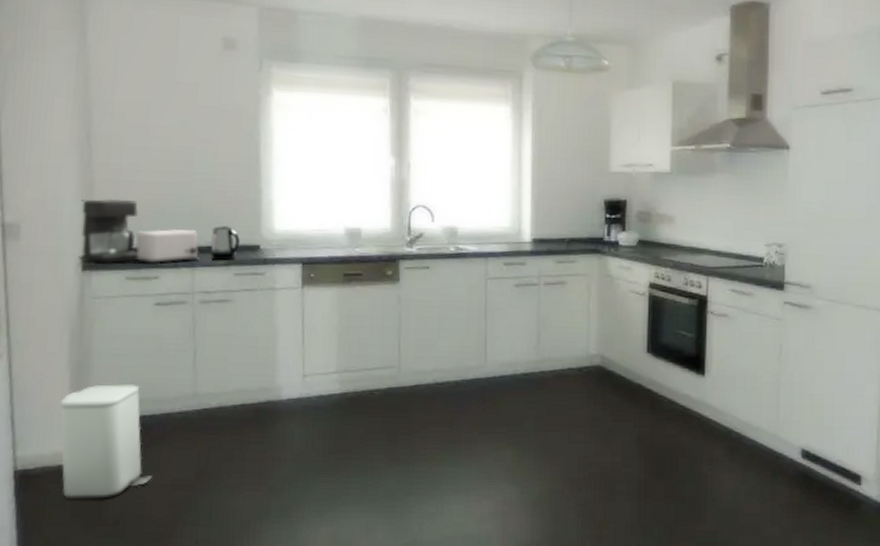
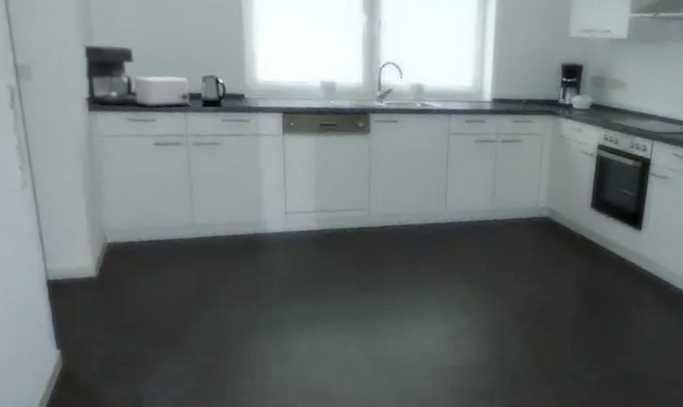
pedal bin: present [59,384,152,500] -> none [79,212,161,307]

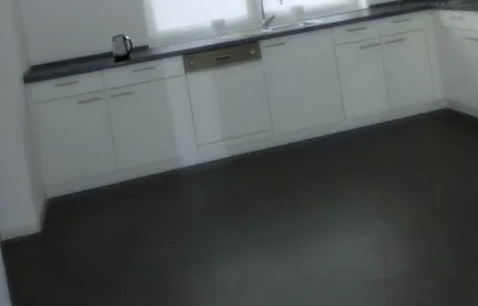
coffee maker: present [83,44,138,106] -> none [16,25,62,77]
toaster: present [134,75,191,108] -> none [57,40,104,72]

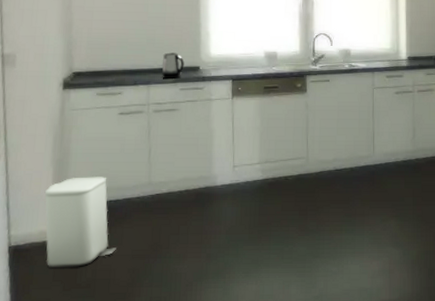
pedal bin: none [23,167,96,261] -> present [44,177,116,269]

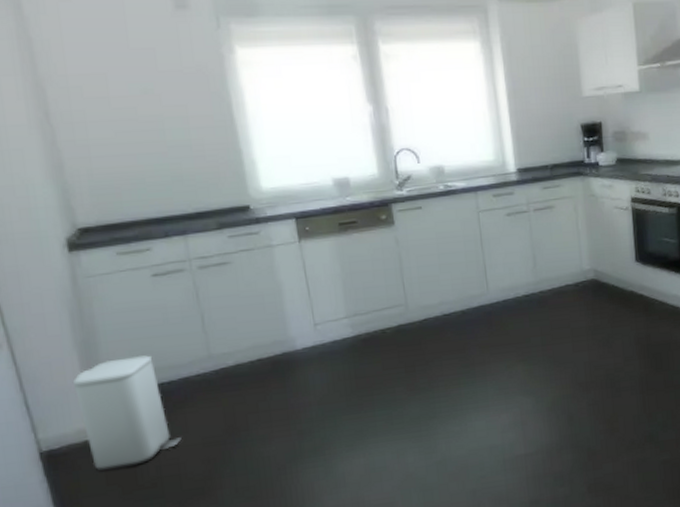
kettle: present [161,52,184,79] -> none [197,190,229,225]

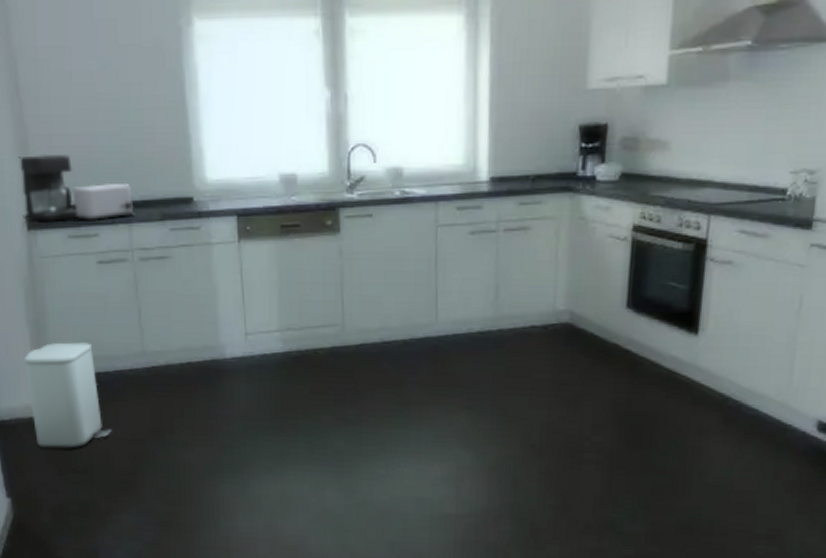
coffee maker: none [53,175,127,243] -> present [18,154,78,223]
toaster: none [118,197,188,237] -> present [73,182,134,222]

